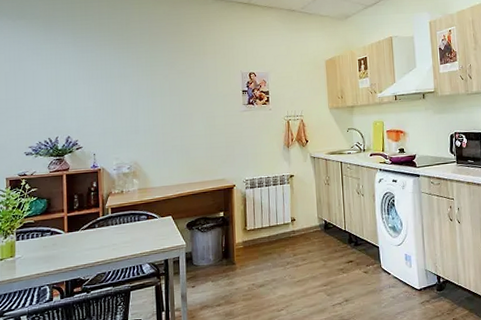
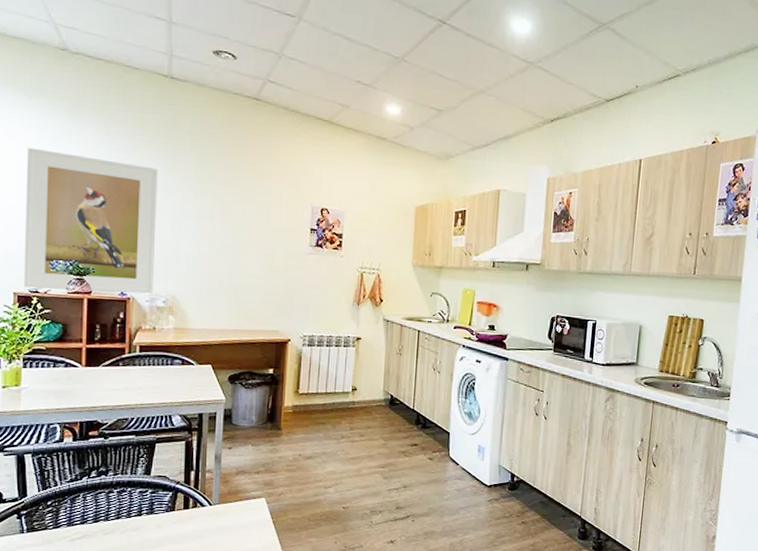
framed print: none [12,59,119,173] -> present [23,147,158,294]

